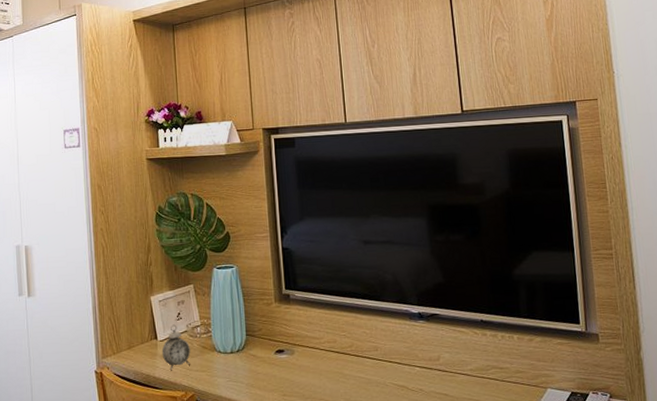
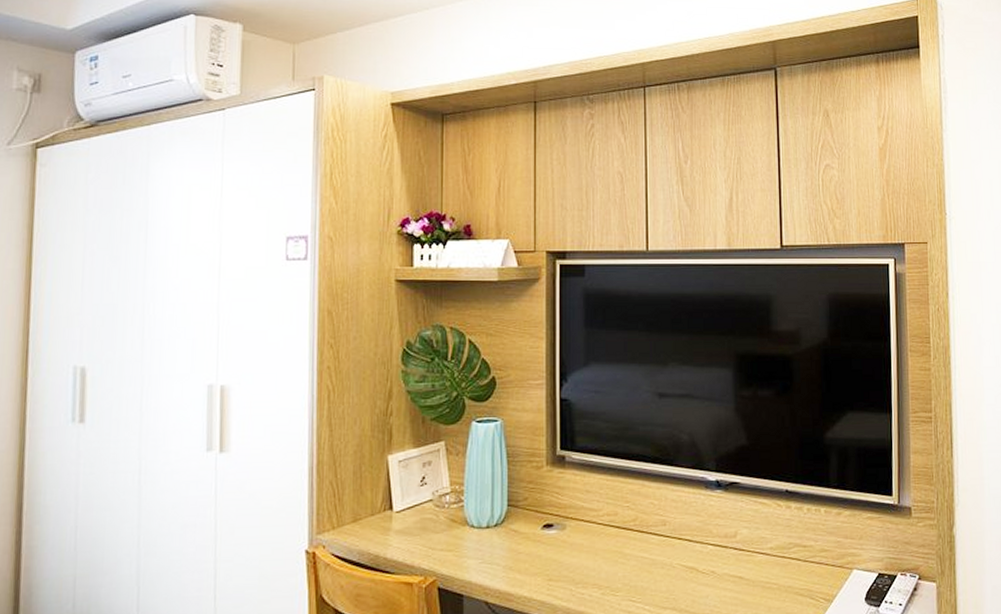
alarm clock: present [161,324,190,370] -> none [397,491,435,549]

